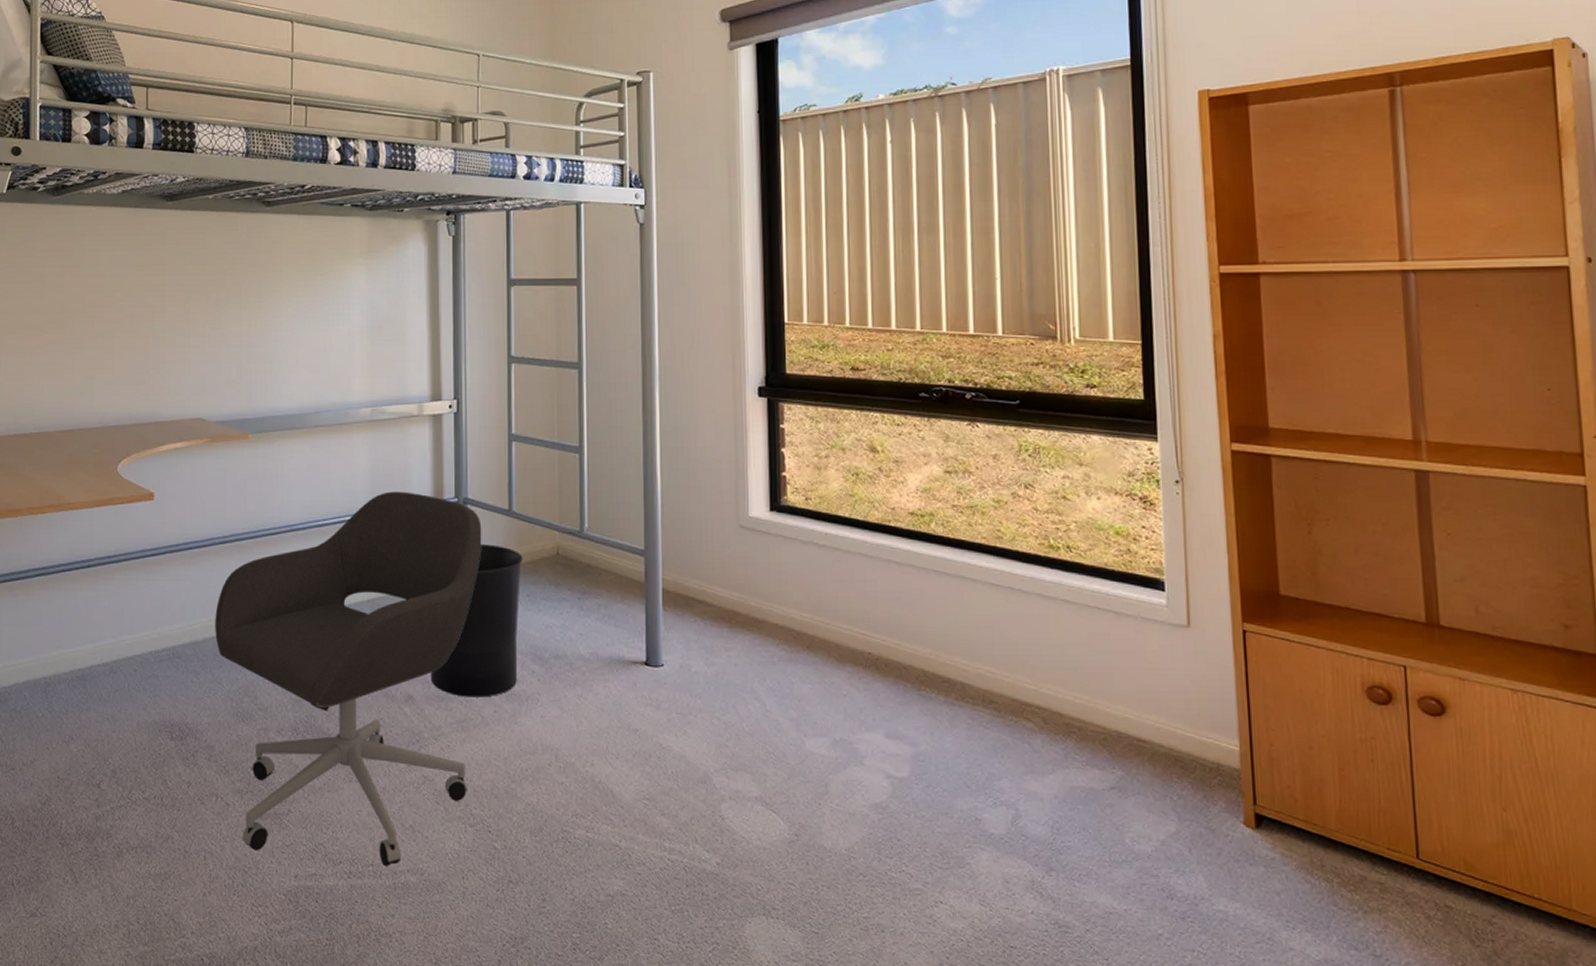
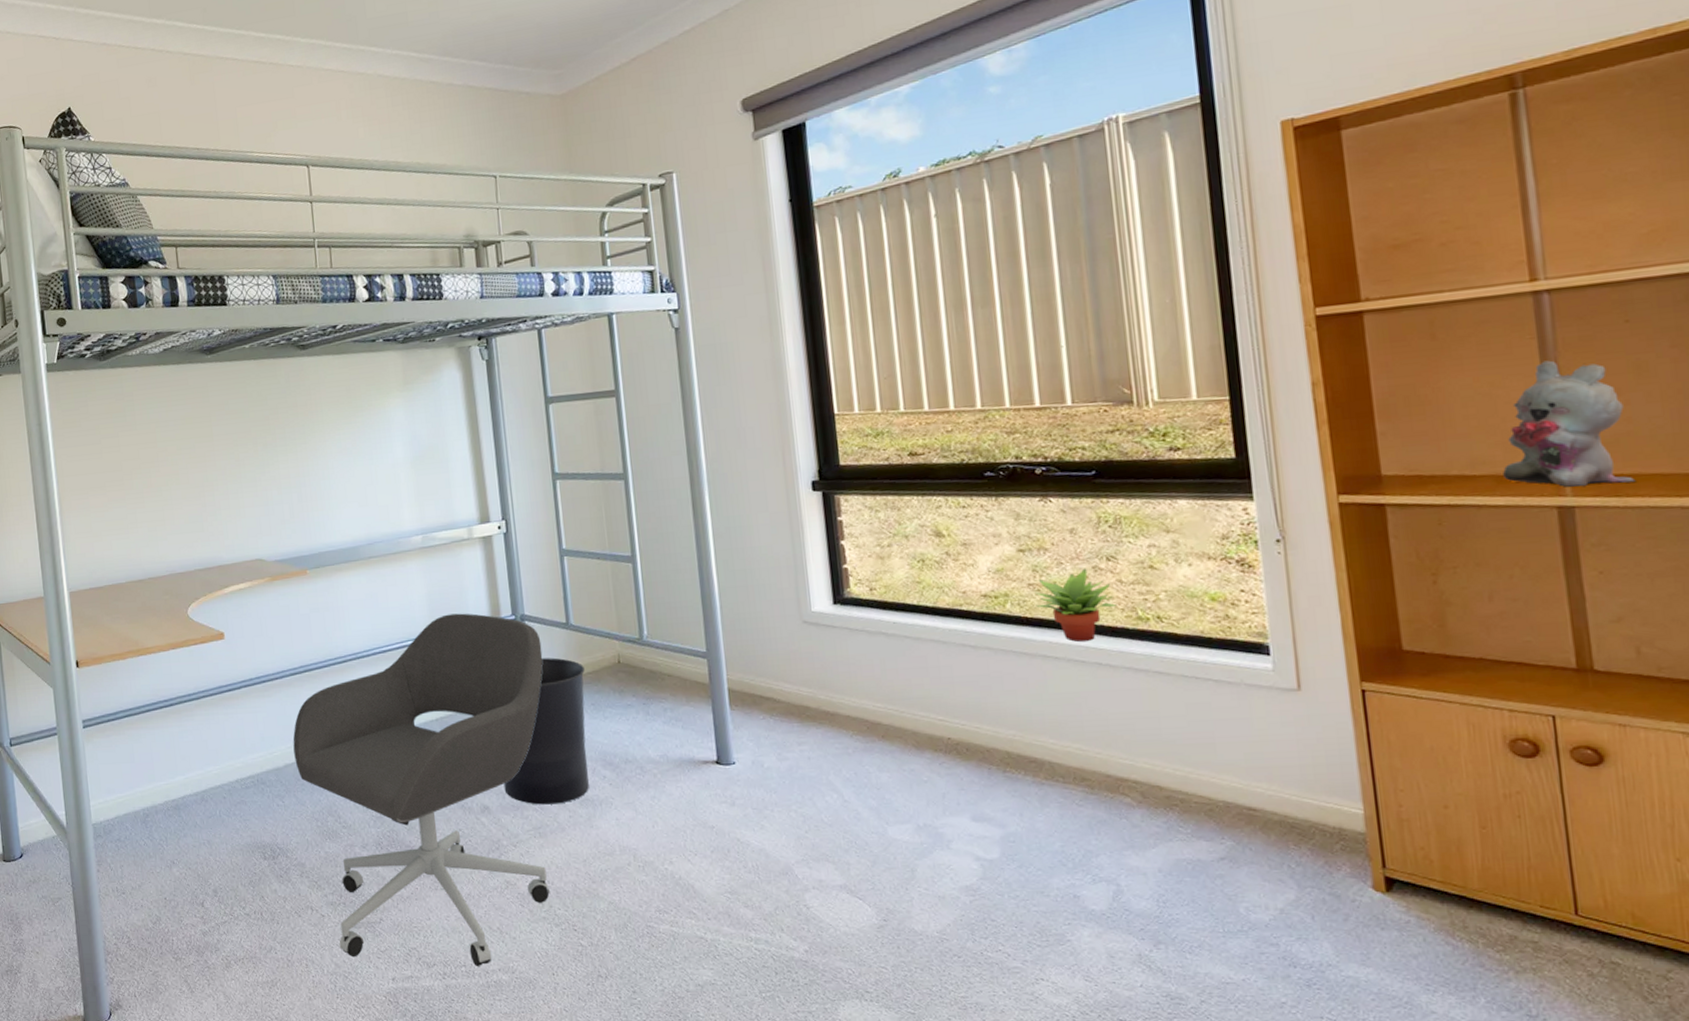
succulent plant: none [957,494,1032,566] -> present [1034,568,1117,643]
plush toy: none [1371,334,1480,454] -> present [1503,360,1636,487]

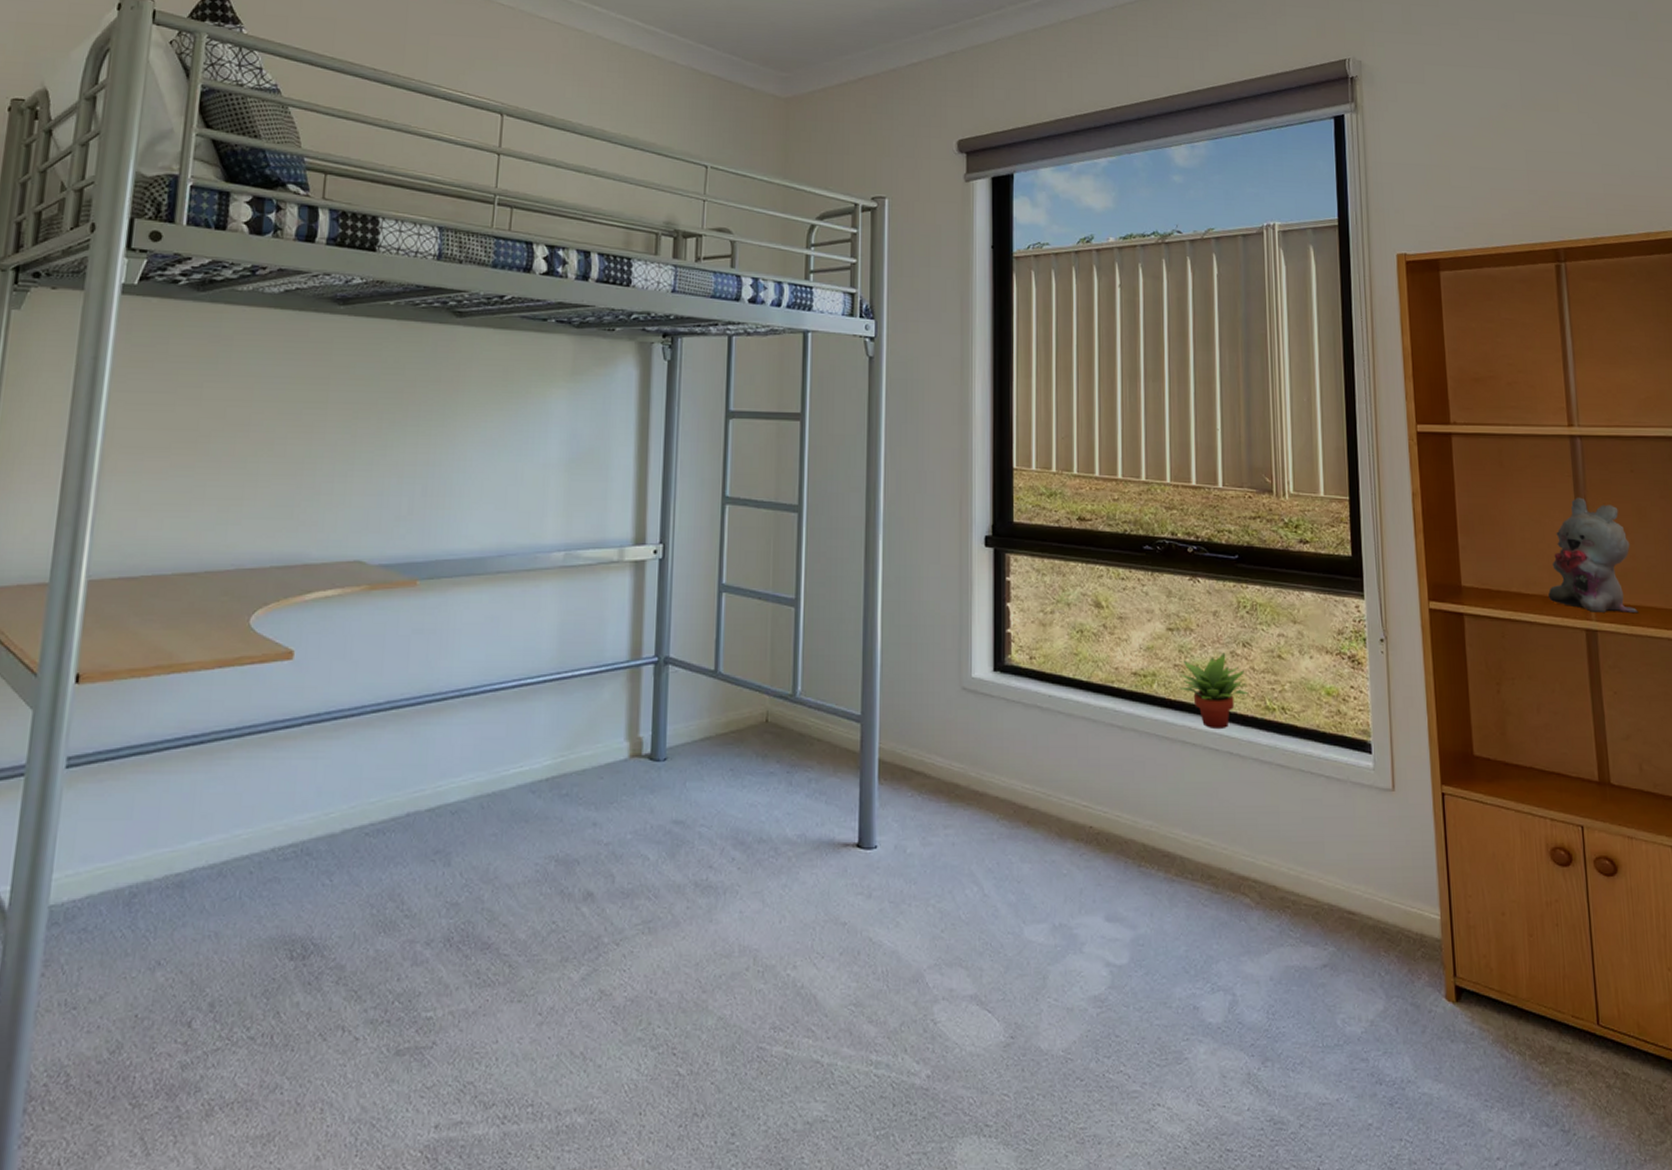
office chair: present [292,613,551,966] -> none [357,649,684,1105]
waste bin: present [503,657,589,805] -> none [615,711,728,892]

